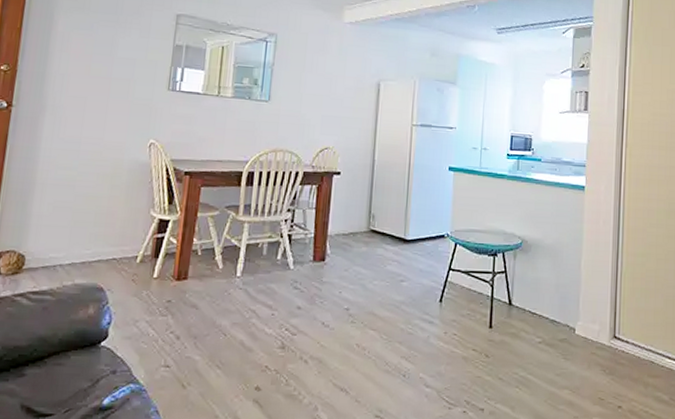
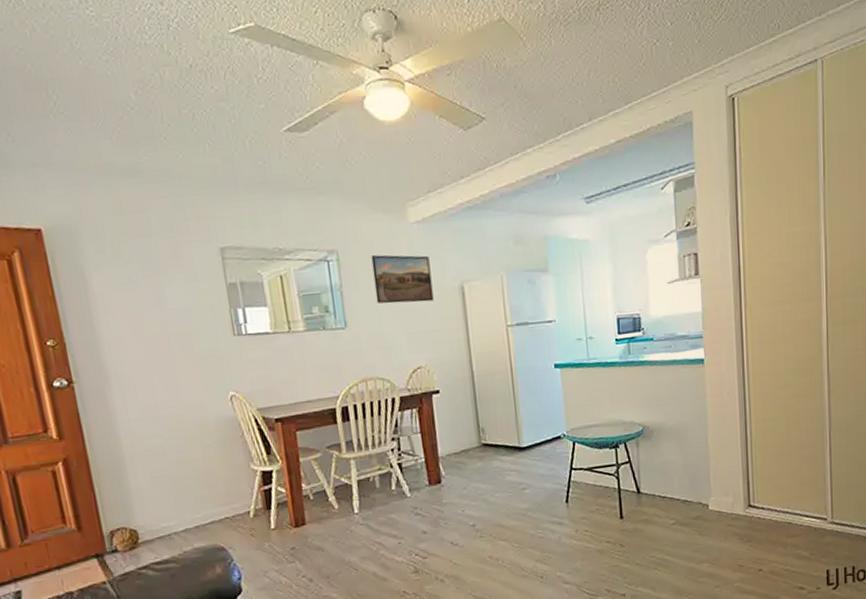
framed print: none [301,44,355,92] -> present [371,254,434,304]

